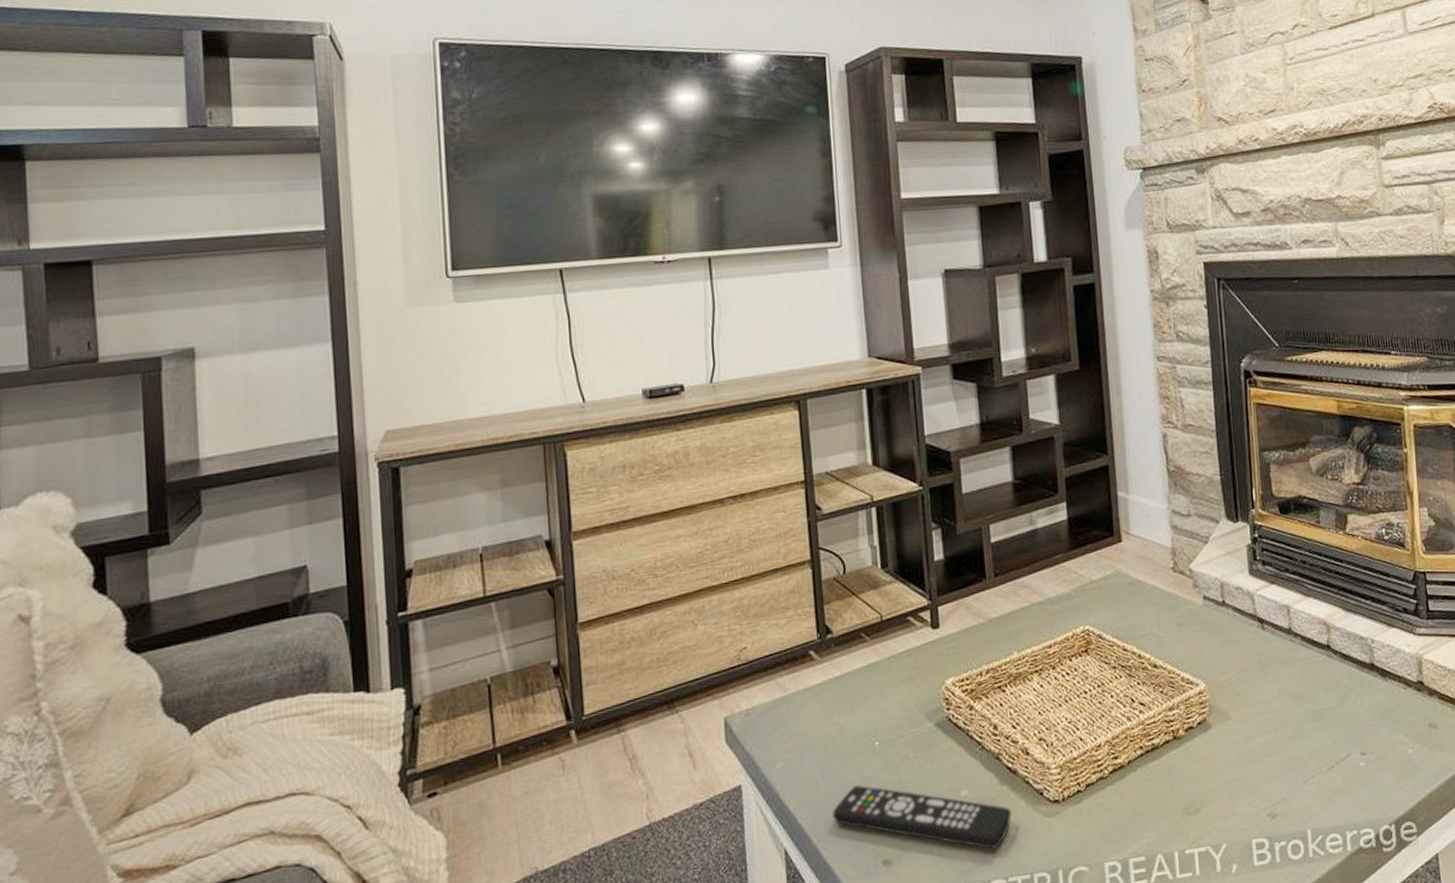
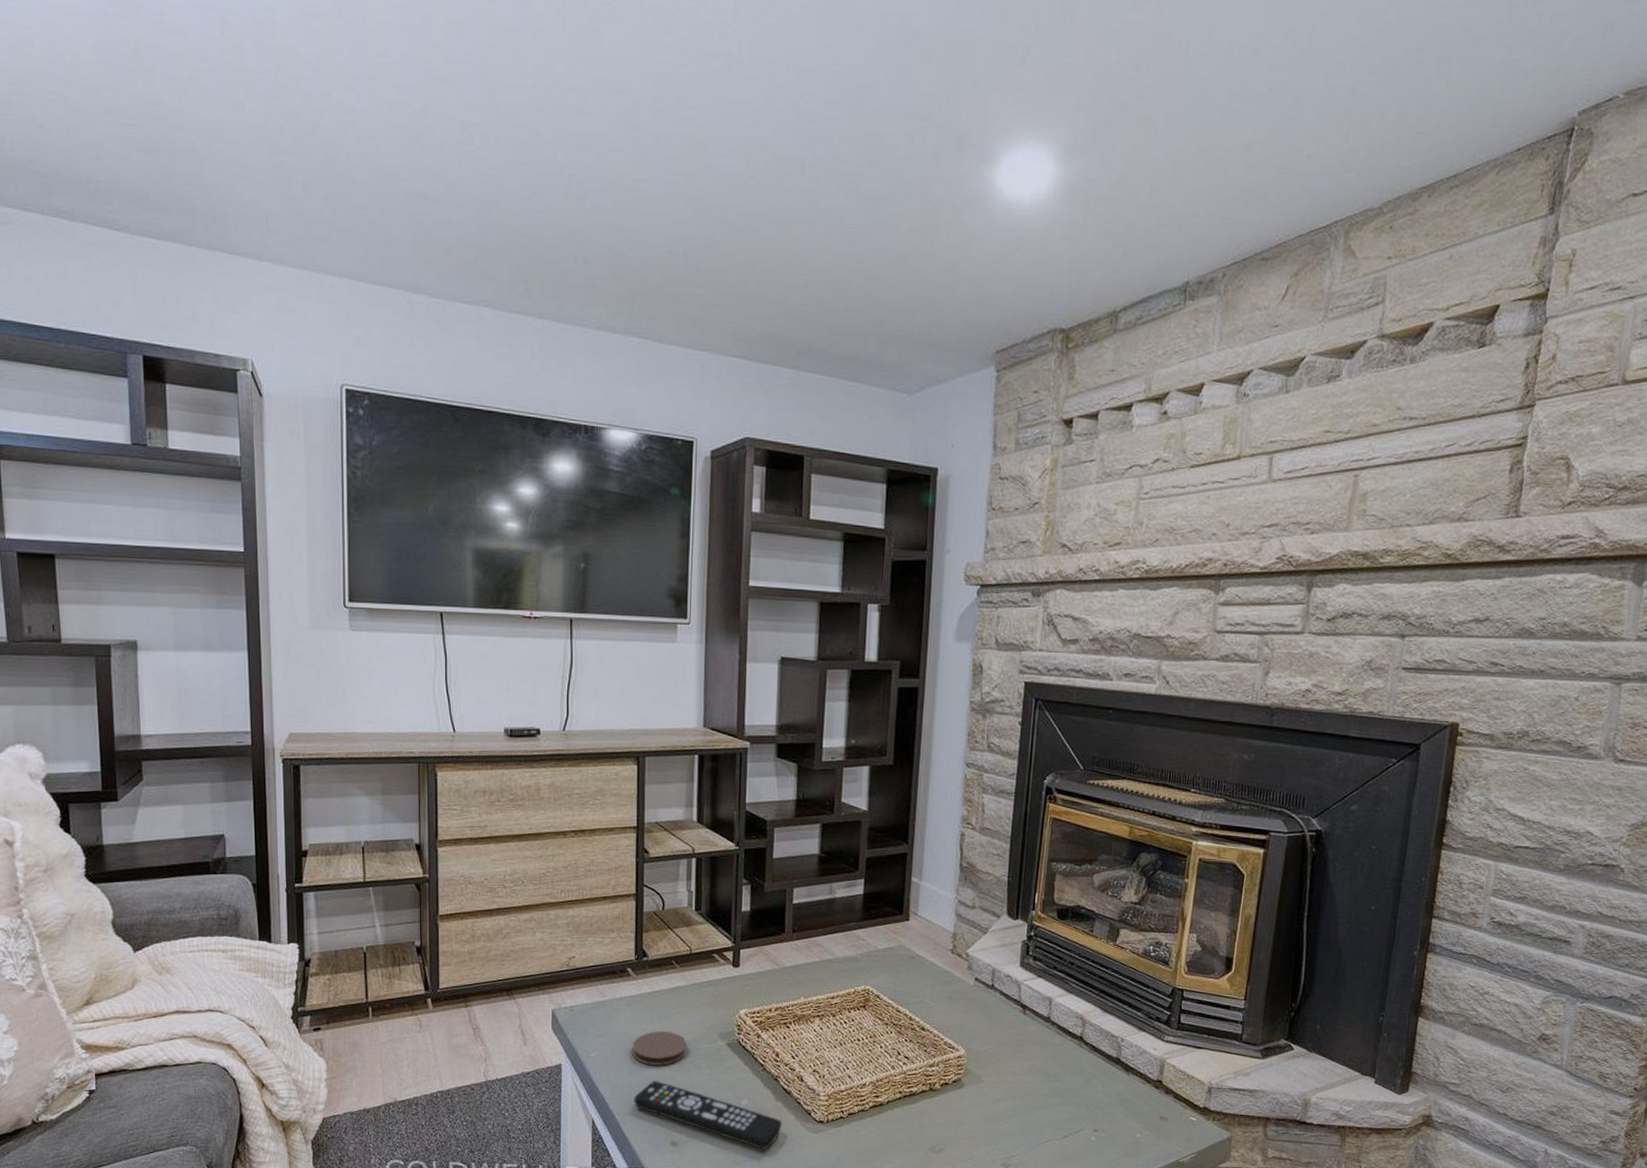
coaster: none [825,720,891,767] -> present [633,1030,688,1066]

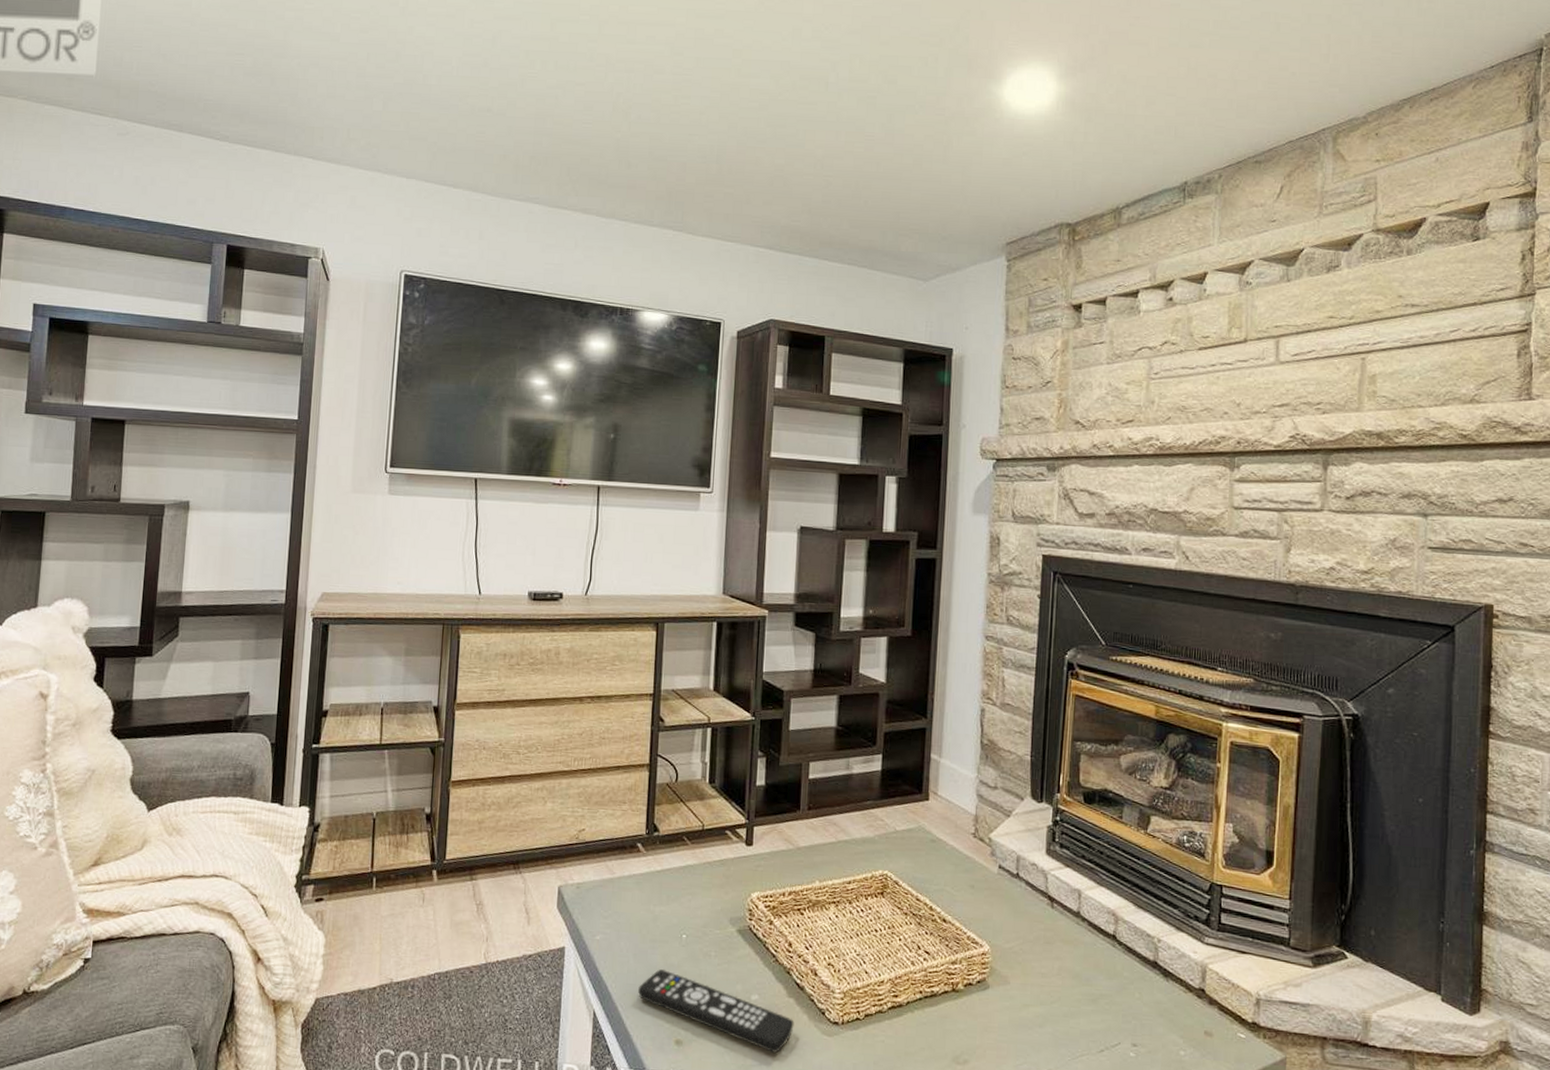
coaster: present [633,1030,688,1066] -> none [639,913,696,953]

